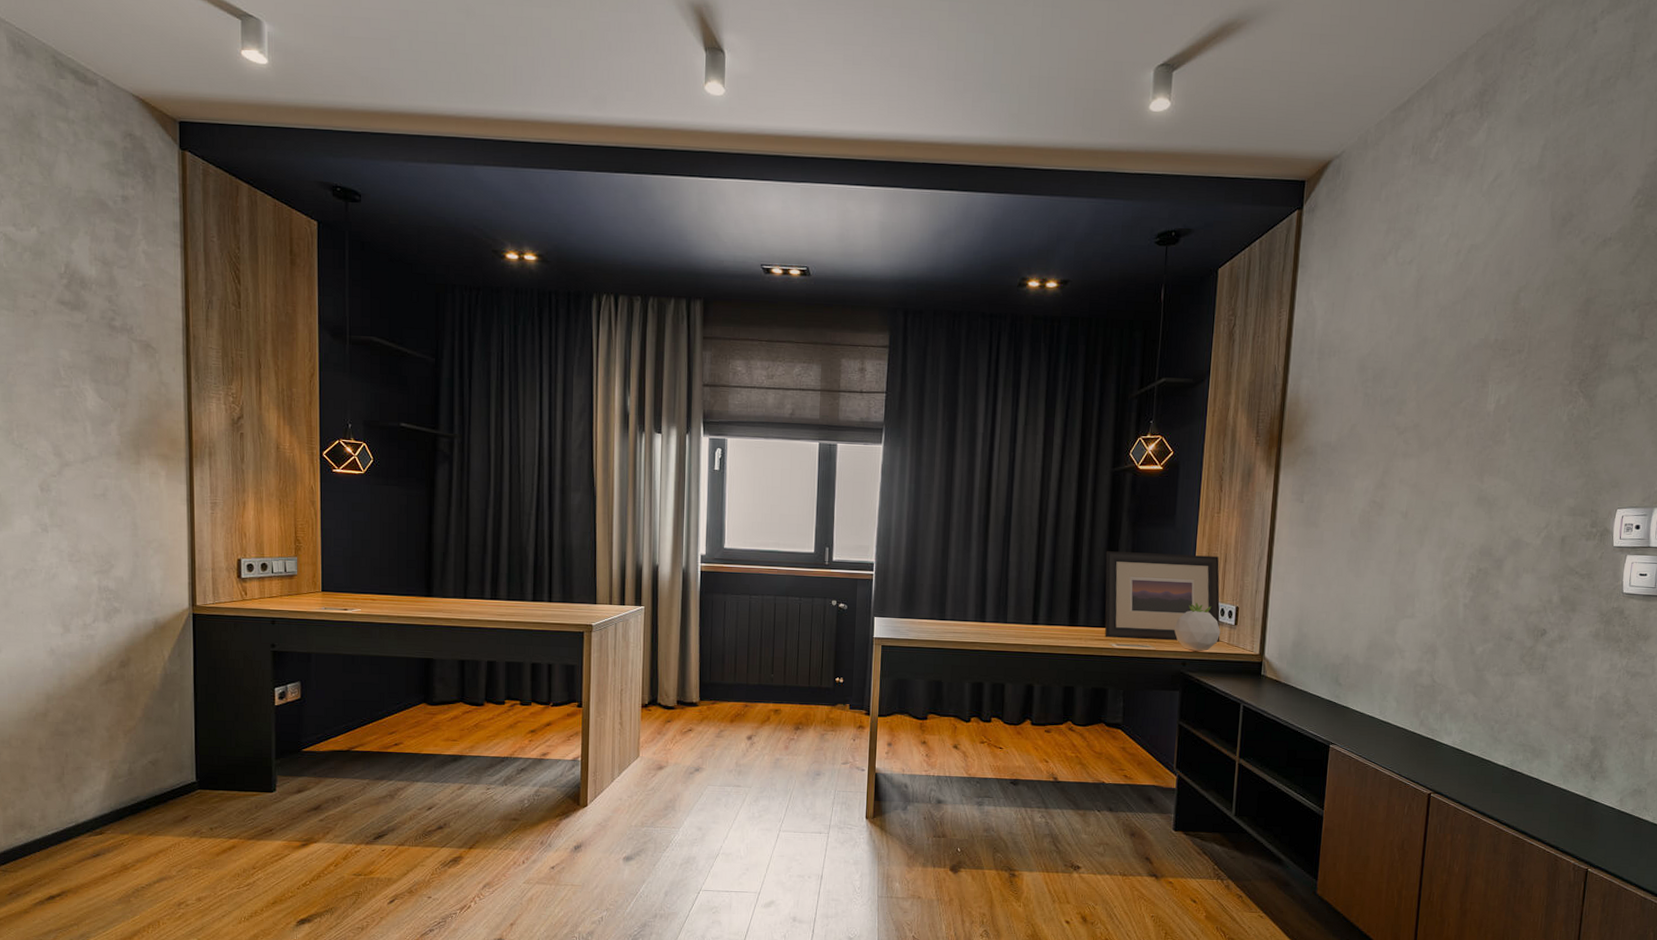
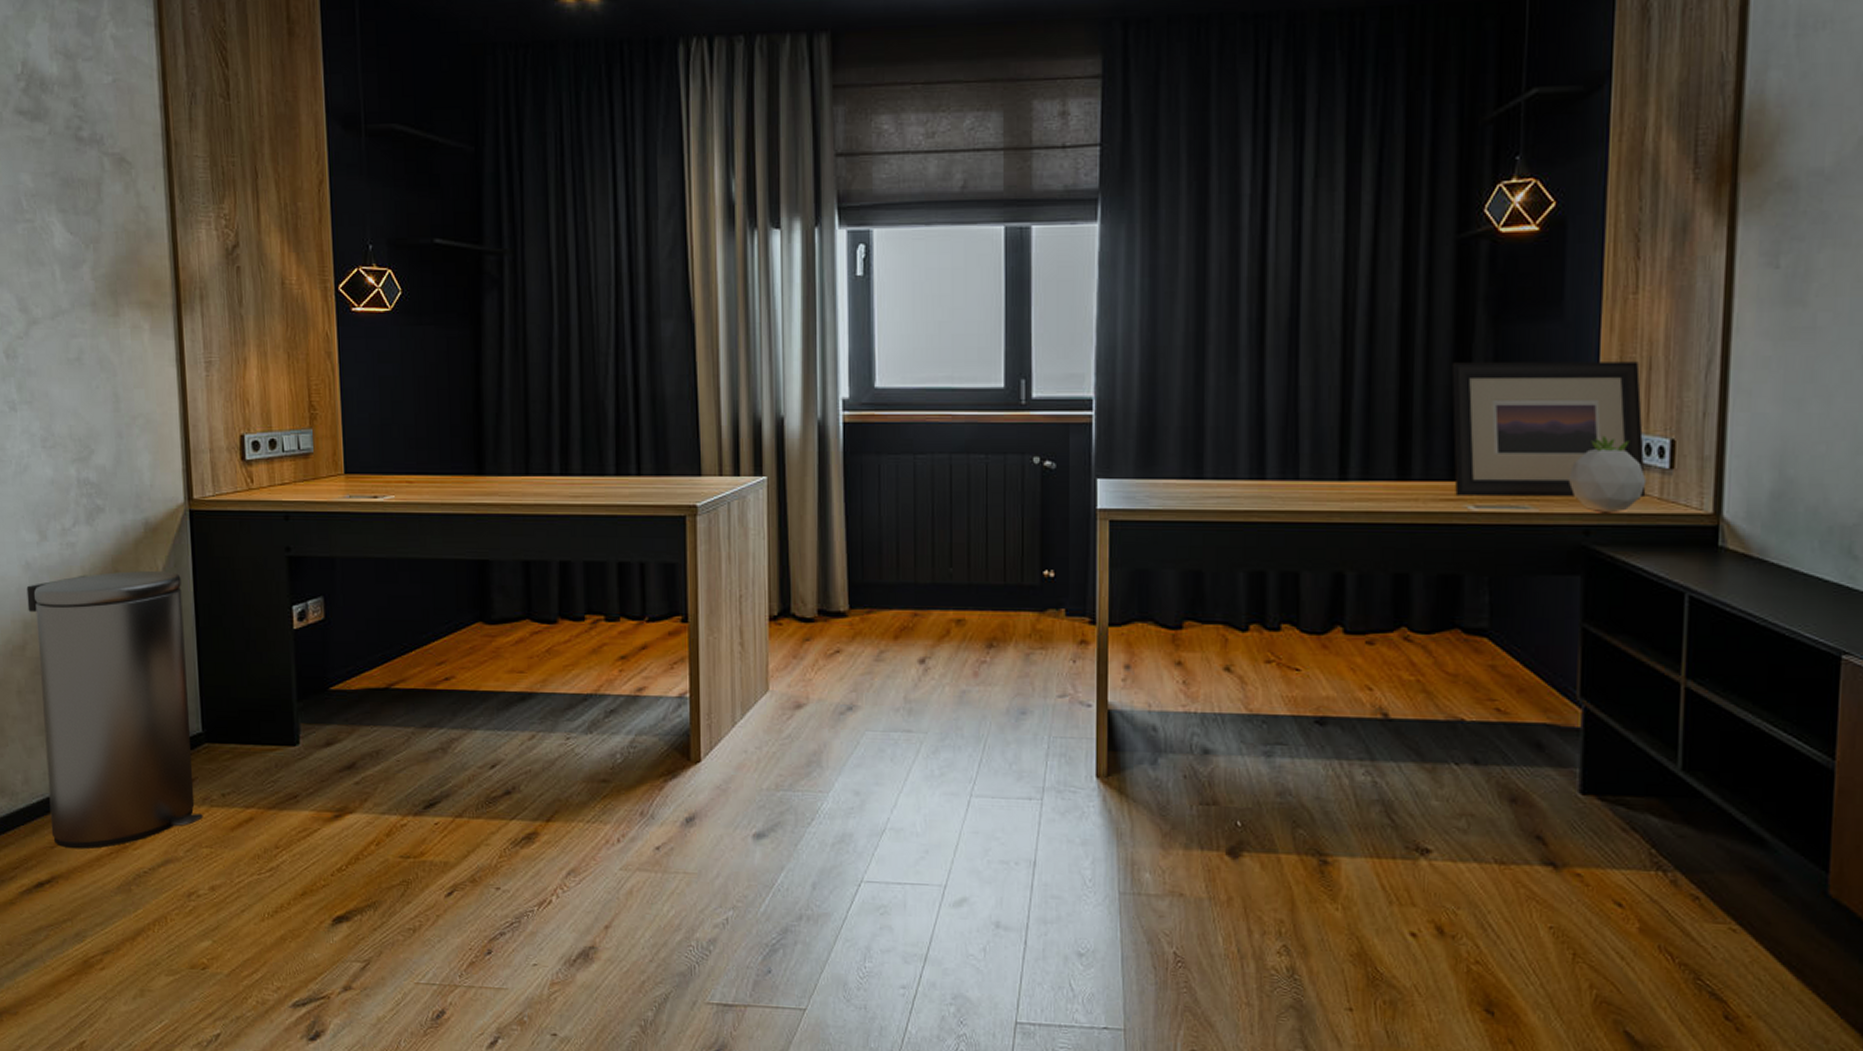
pedal bin: none [50,658,194,870] -> present [26,571,203,849]

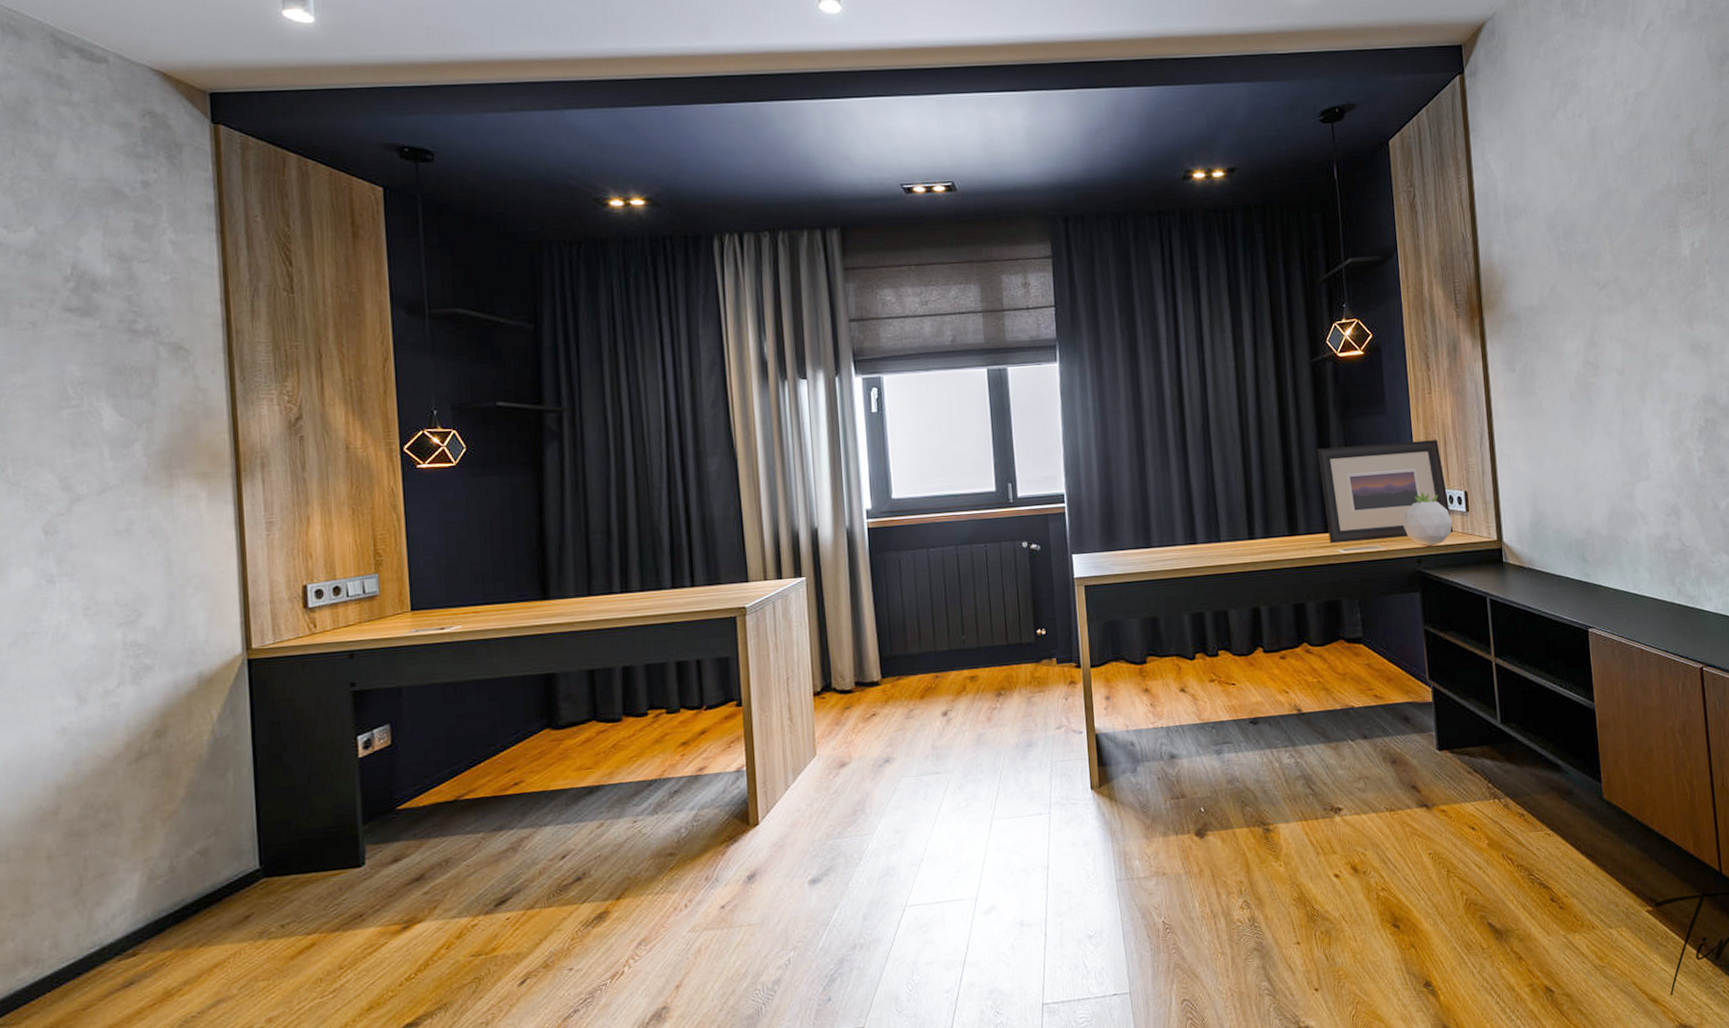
pedal bin: present [26,571,203,849] -> none [61,719,260,1007]

